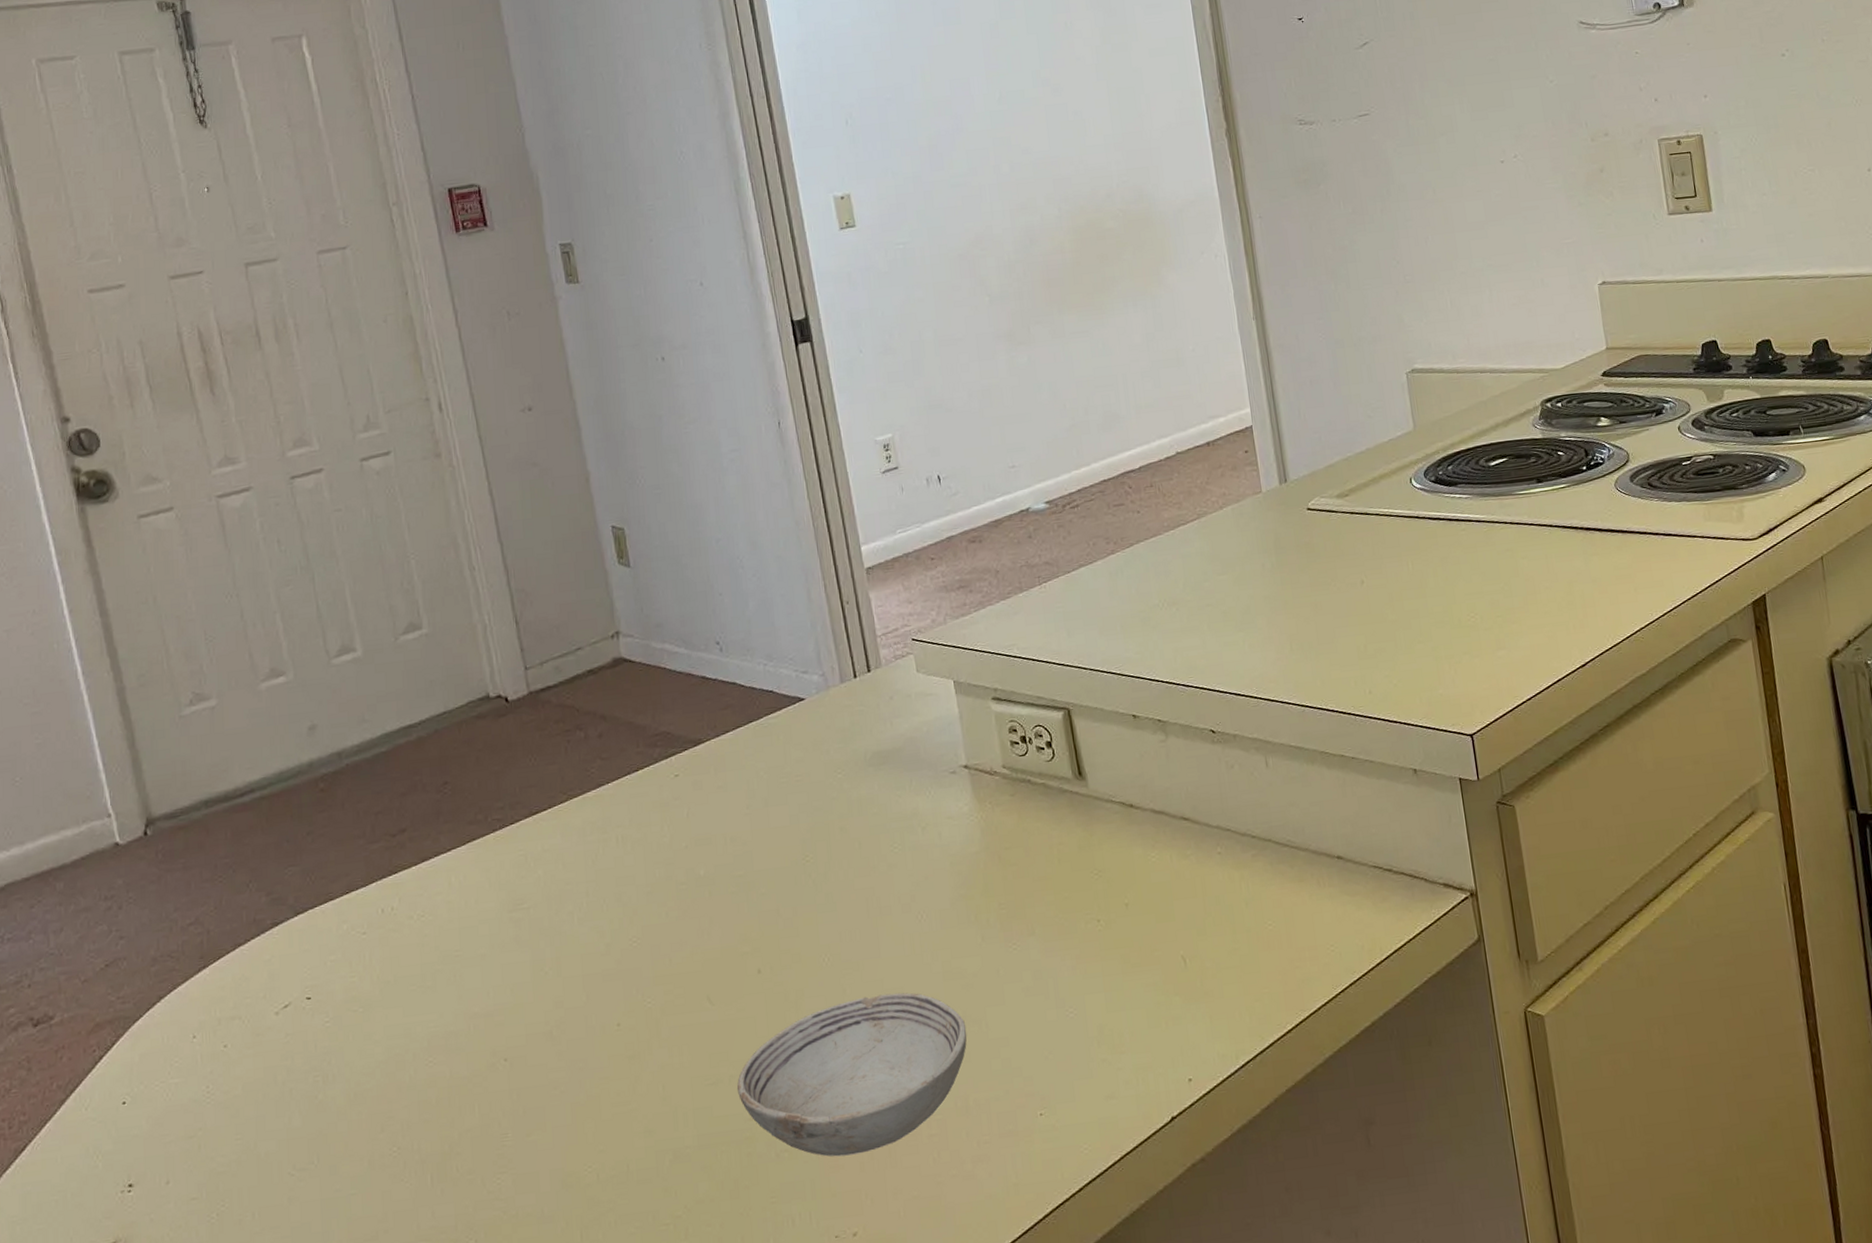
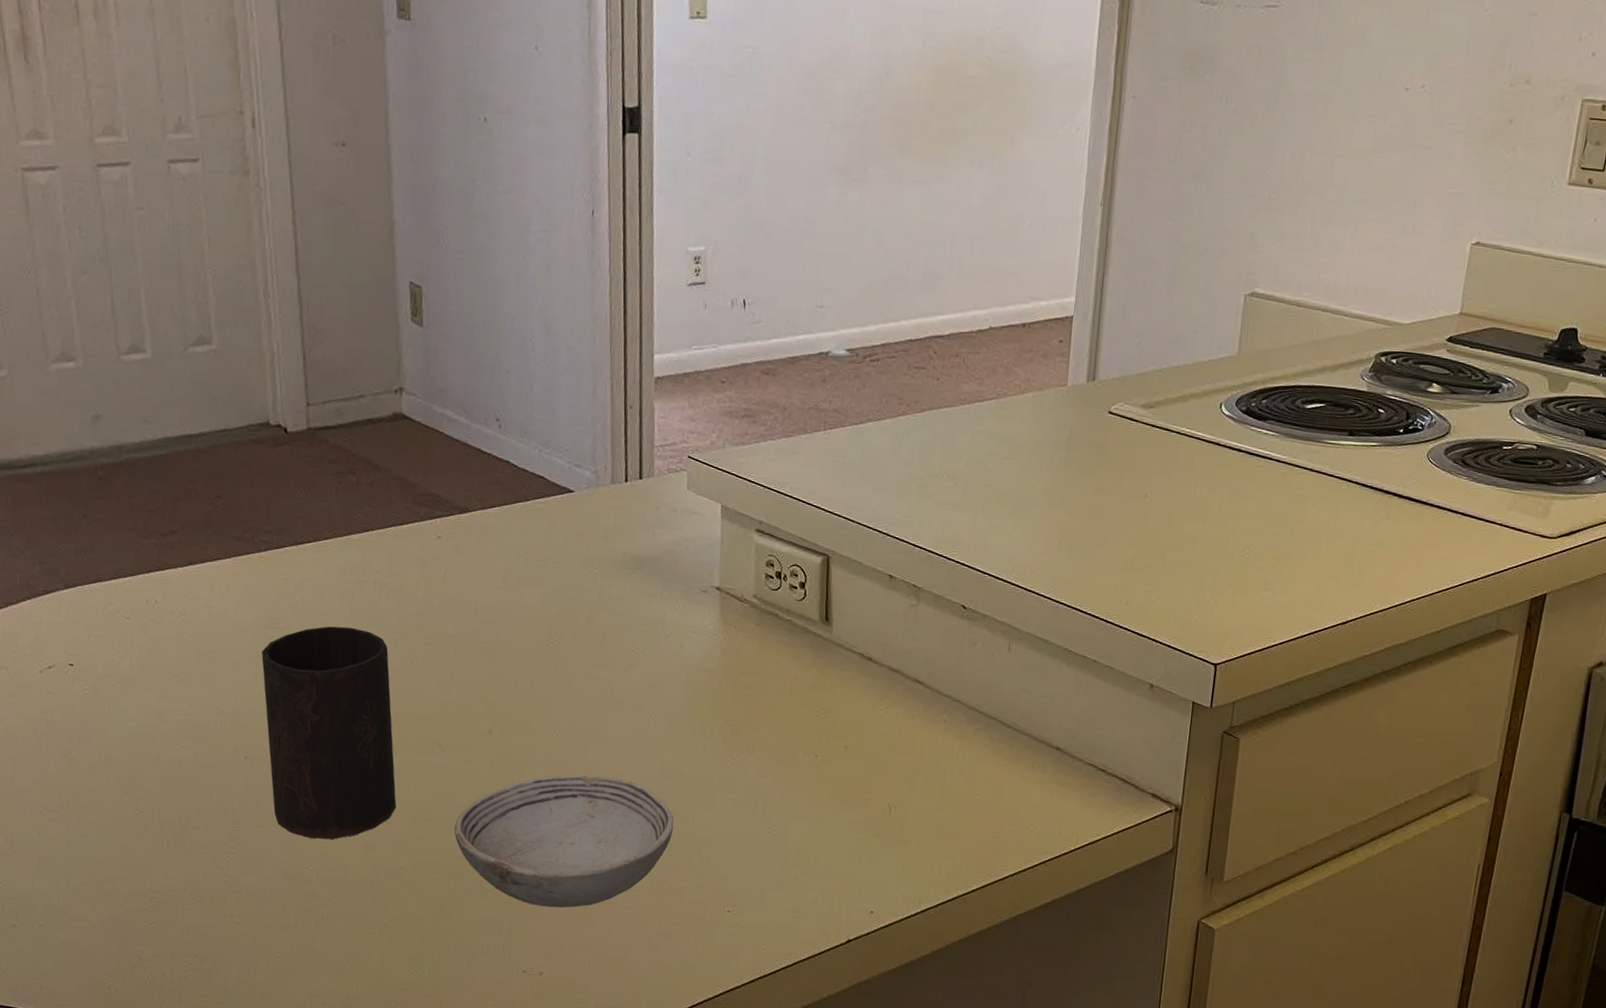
cup: none [509,890,673,1136] -> present [262,626,397,840]

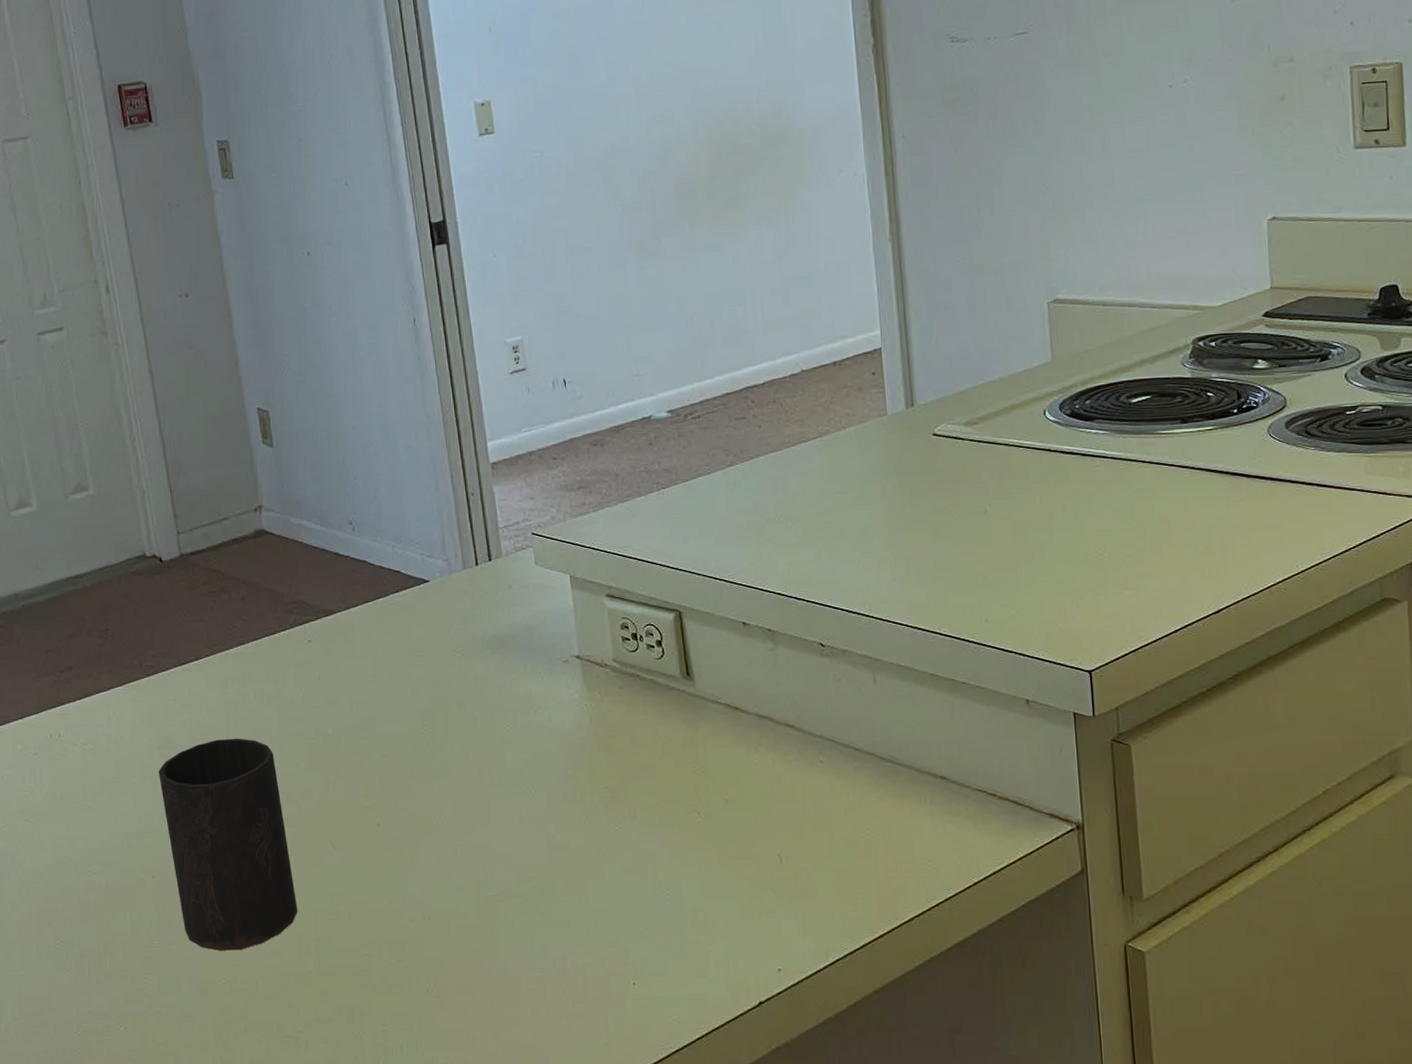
bowl: present [454,775,674,908] -> none [355,858,568,998]

